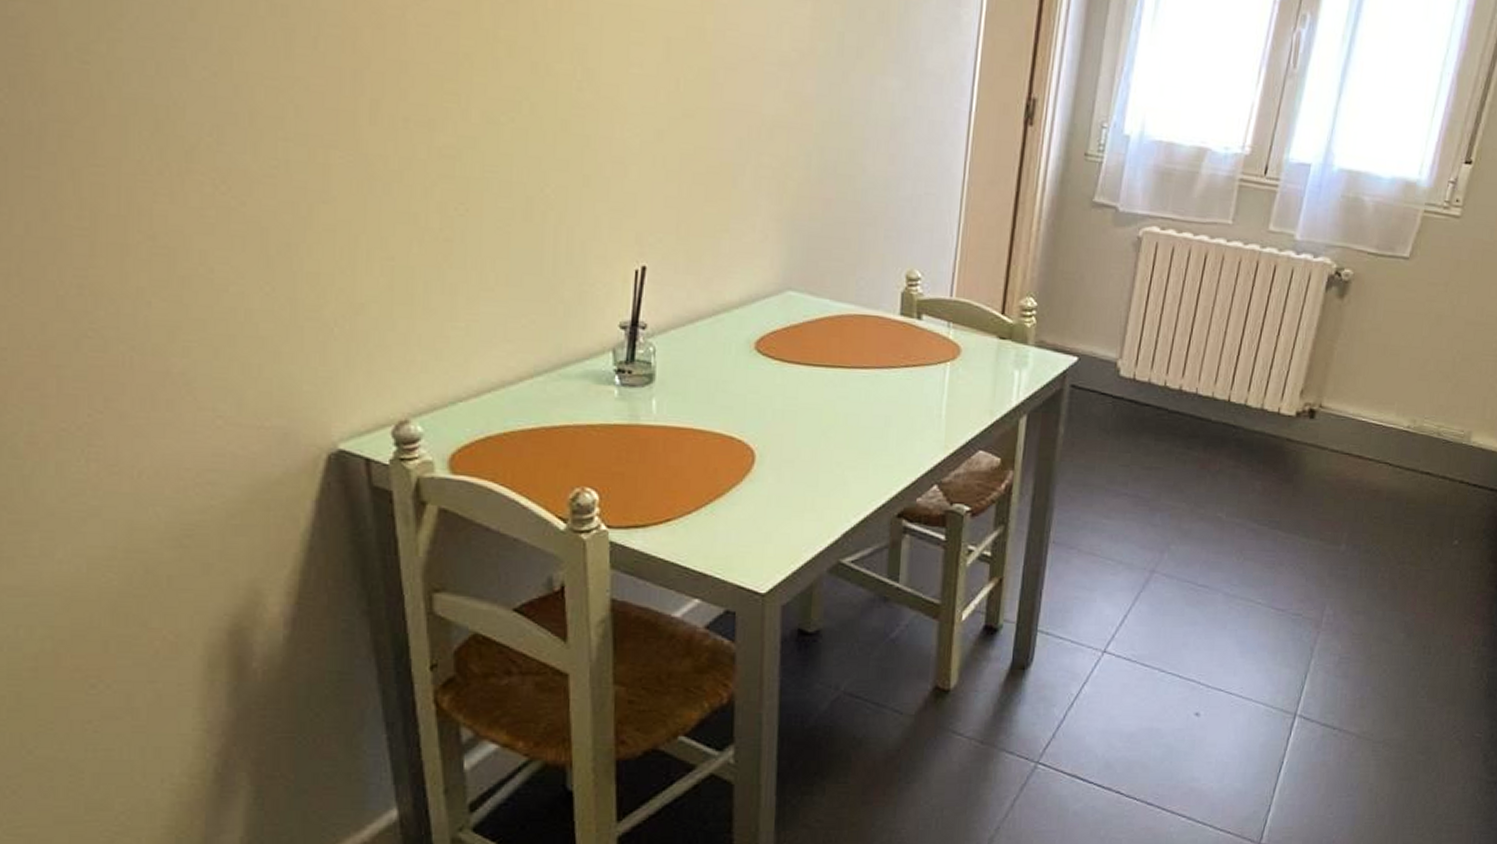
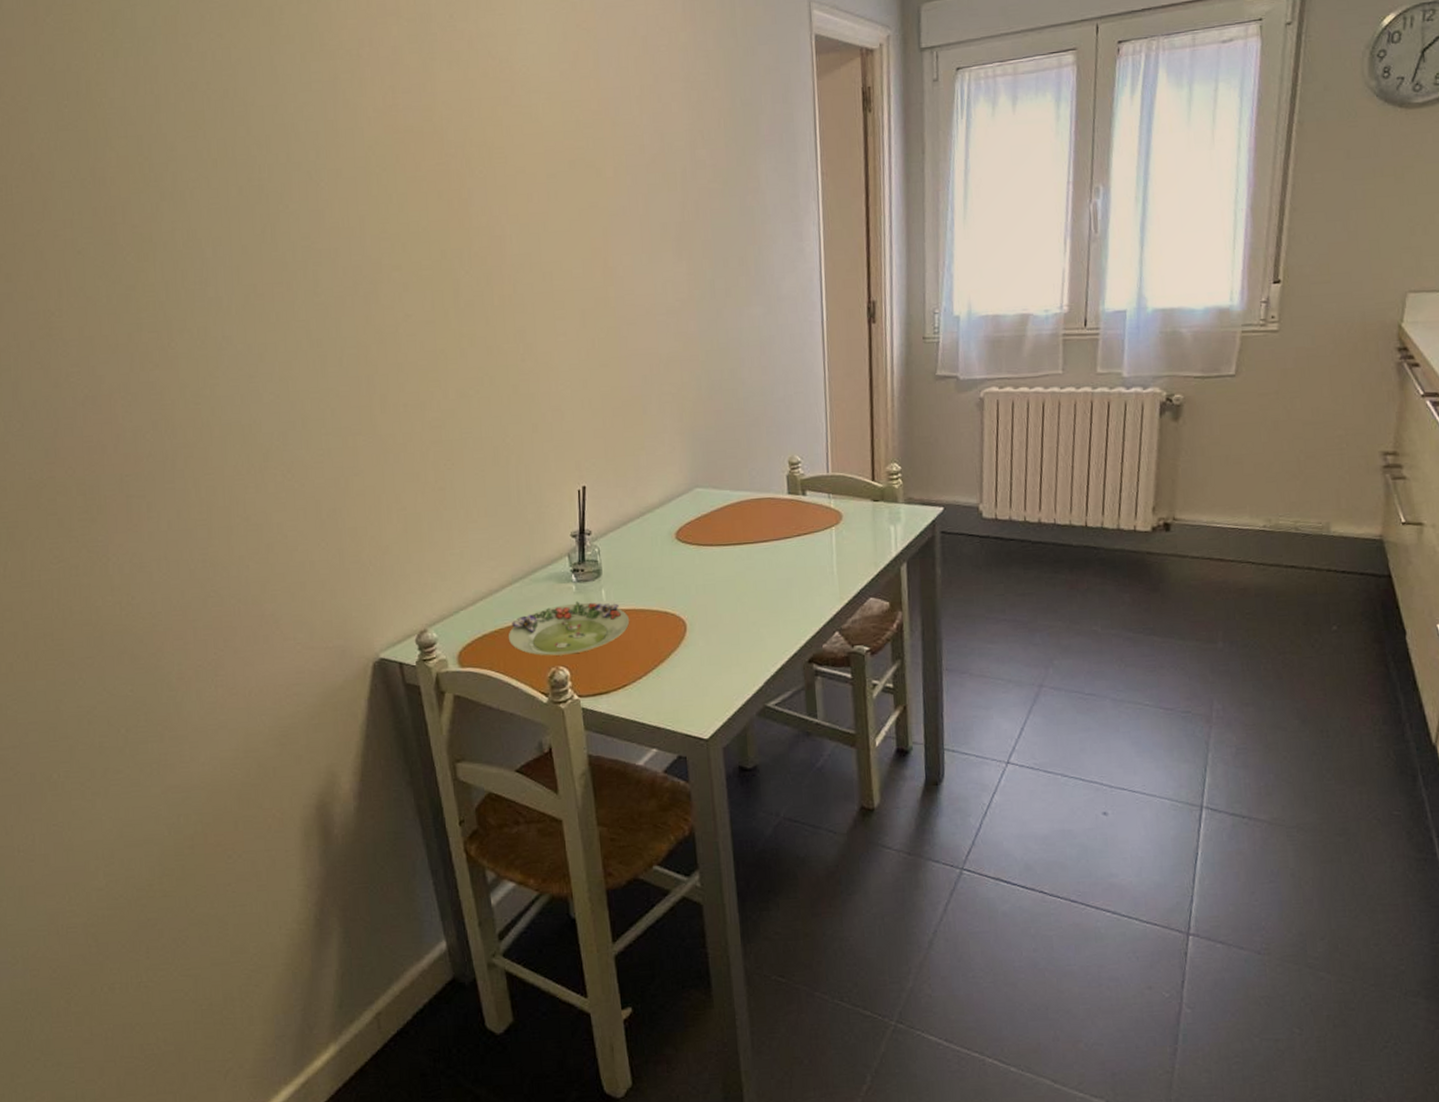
salad plate: none [520,408,684,475] -> present [508,600,630,656]

